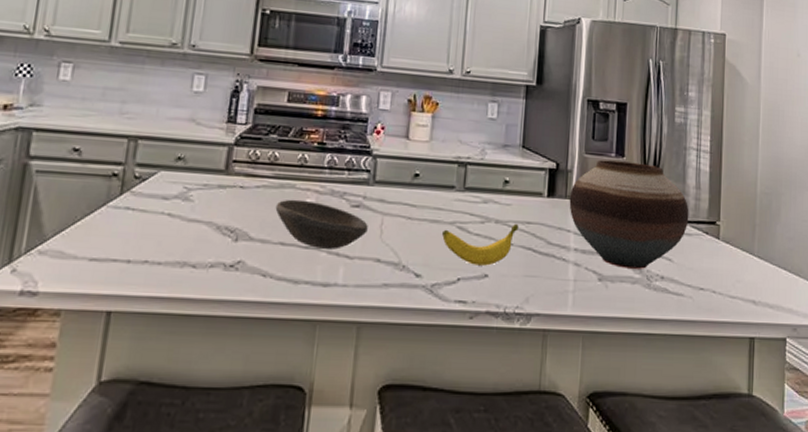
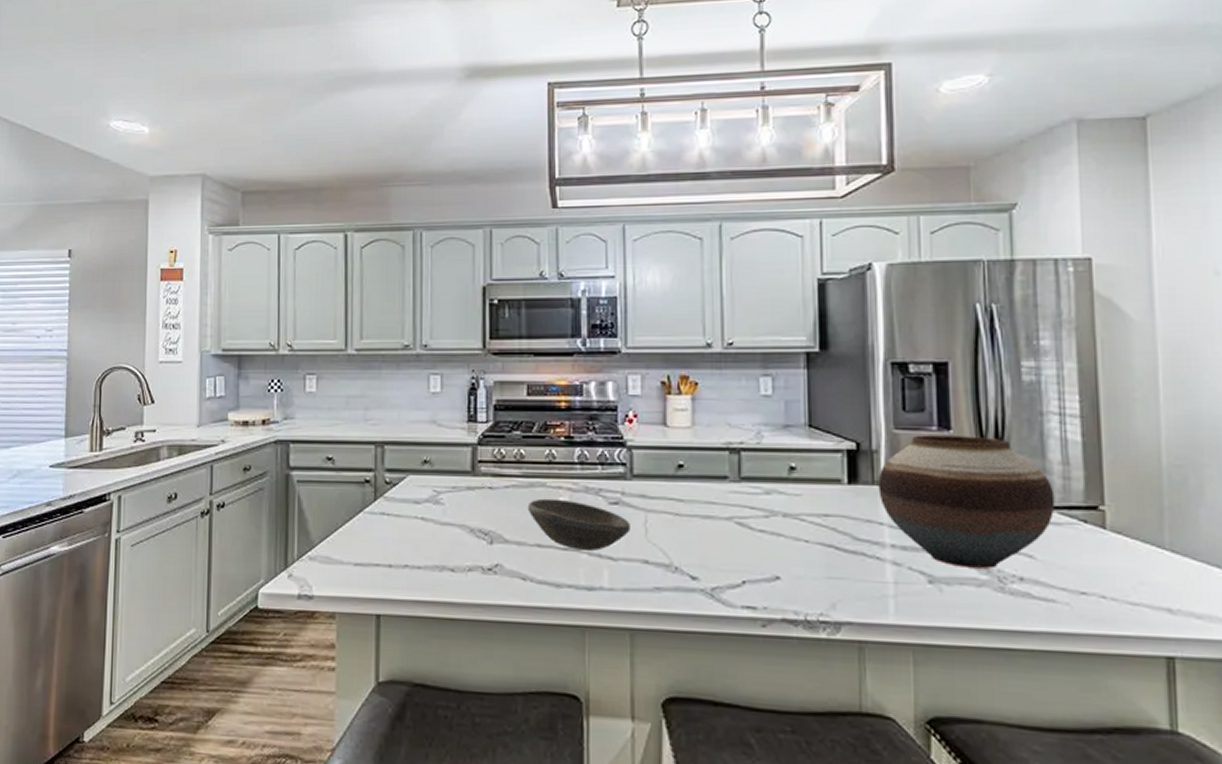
banana: present [441,223,519,266] -> none [717,516,814,567]

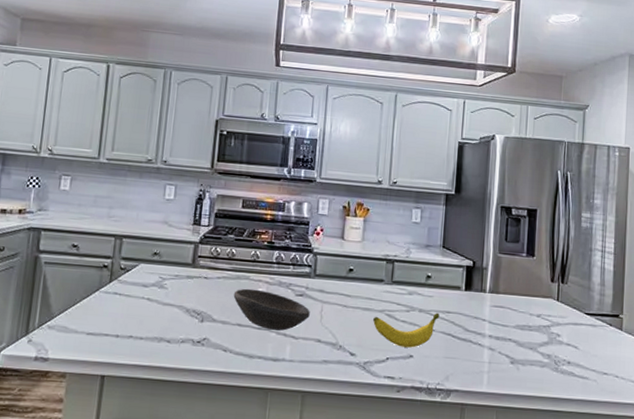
banana: none [717,516,814,567] -> present [372,312,440,348]
vase: present [878,435,1055,569] -> none [484,259,594,355]

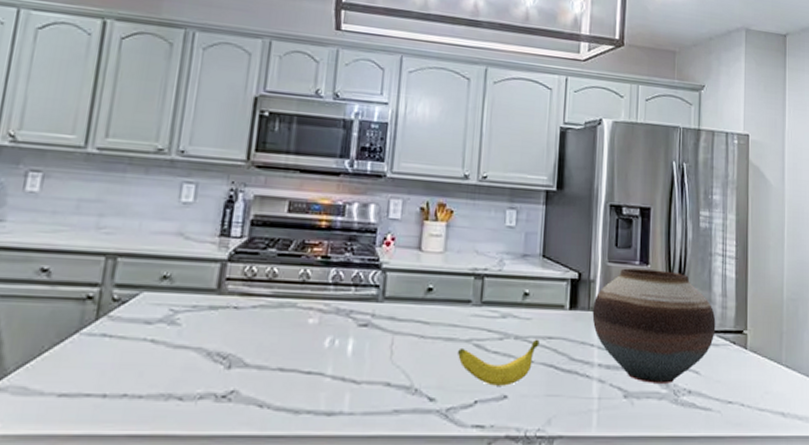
bowl: present [233,288,310,331] -> none [273,319,377,374]
vase: none [484,259,594,355] -> present [592,268,716,383]

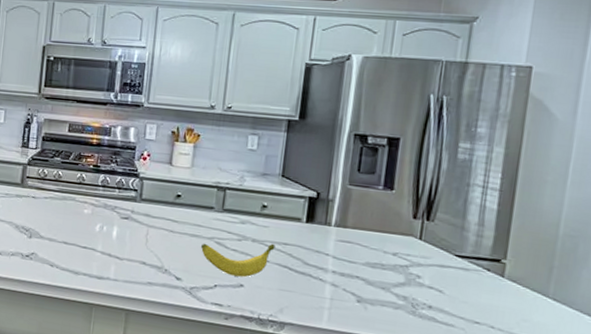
vase: present [592,268,716,383] -> none [328,191,468,297]

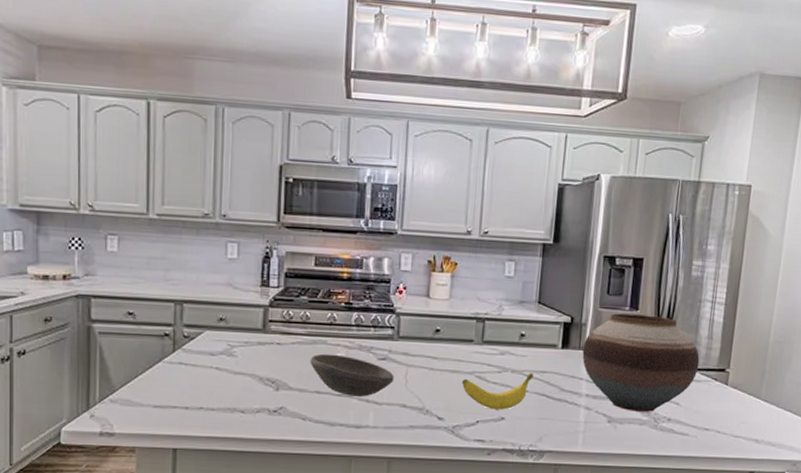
bowl: none [59,209,135,251] -> present [310,353,394,397]
vase: none [328,191,468,297] -> present [582,313,700,412]

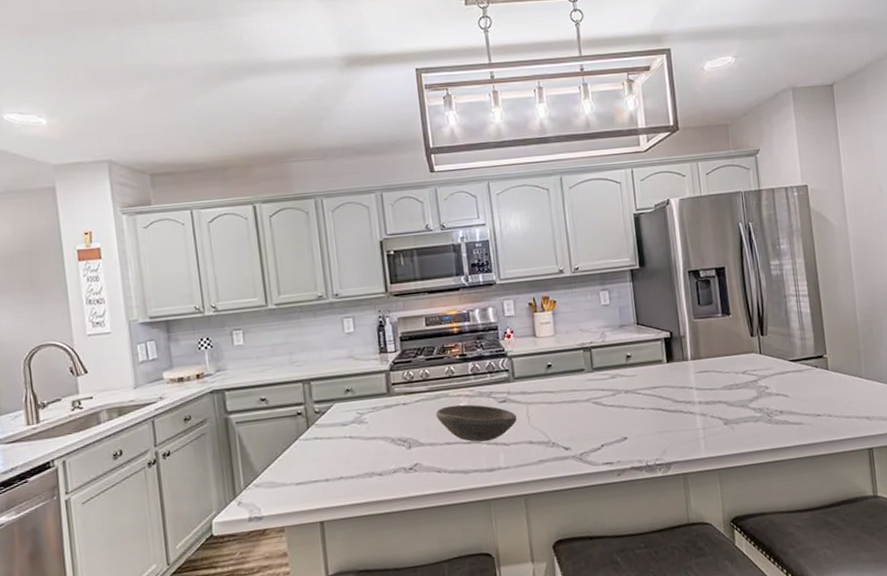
banana: present [461,372,534,410] -> none [580,390,647,432]
vase: present [582,313,700,412] -> none [686,317,798,411]

